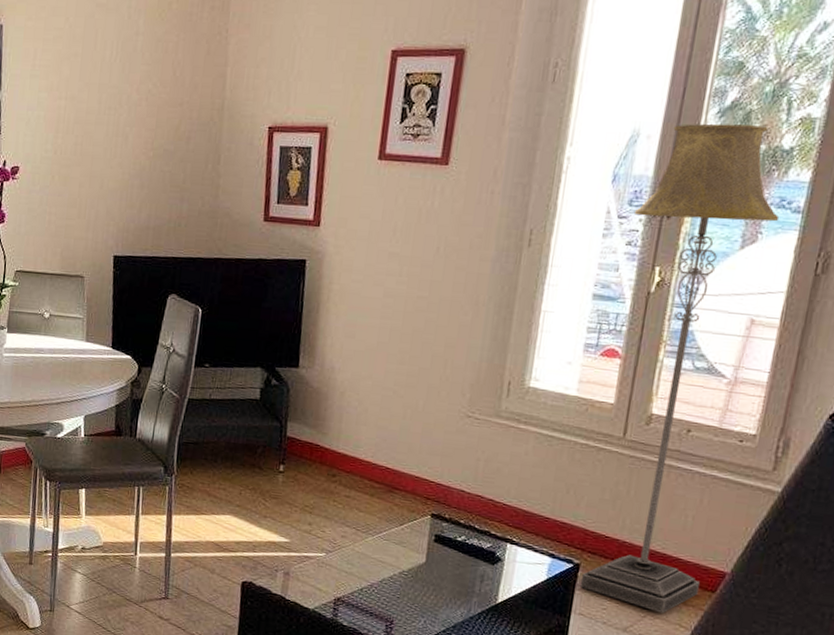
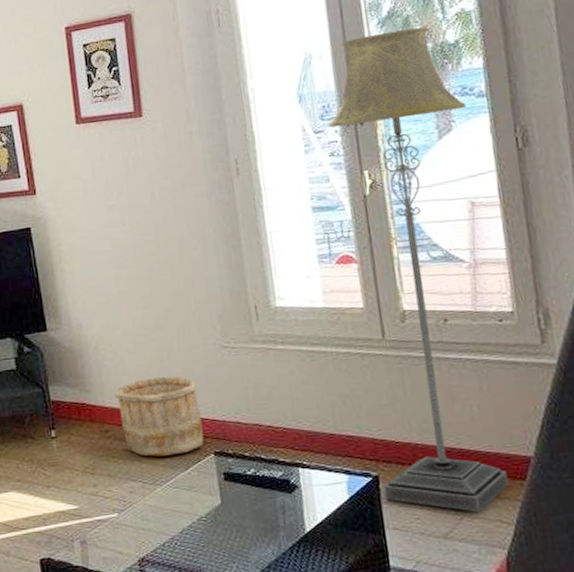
wooden bucket: none [349,432,432,510] -> present [115,376,204,457]

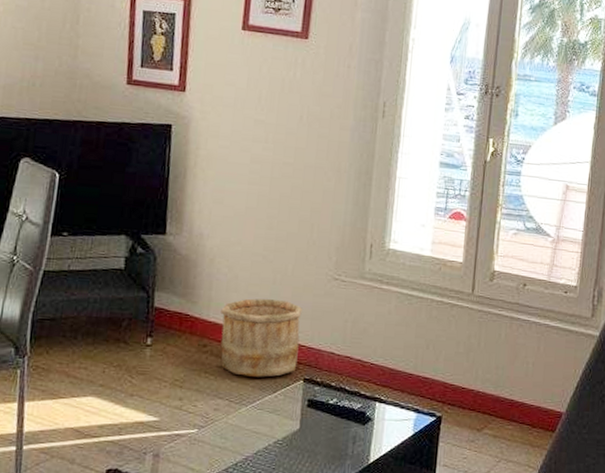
floor lamp: present [329,26,509,512] -> none [442,16,581,457]

